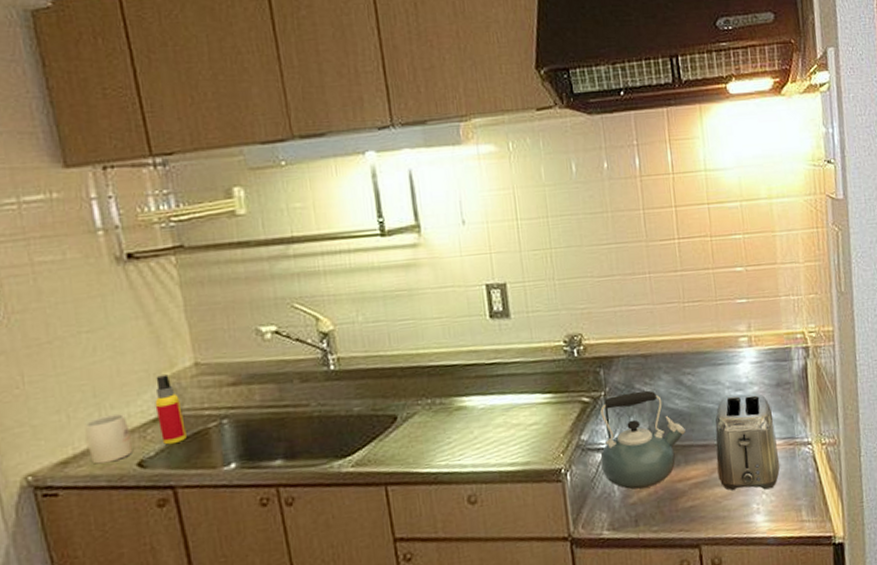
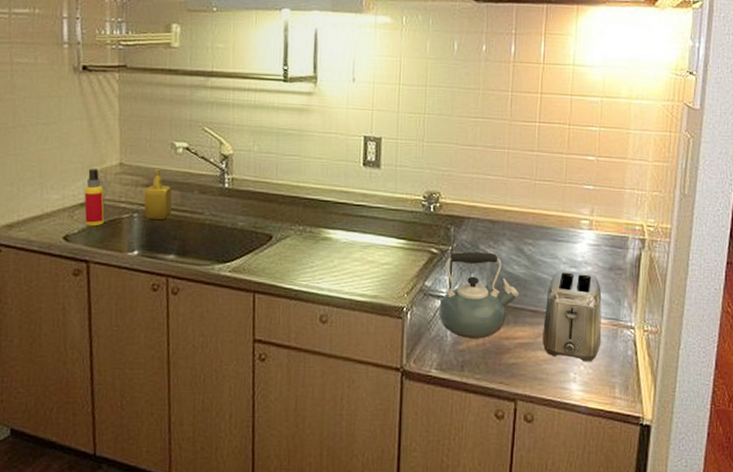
mug: present [85,413,132,464] -> none [28,193,63,232]
soap dispenser: none [231,360,271,424] -> present [144,168,173,221]

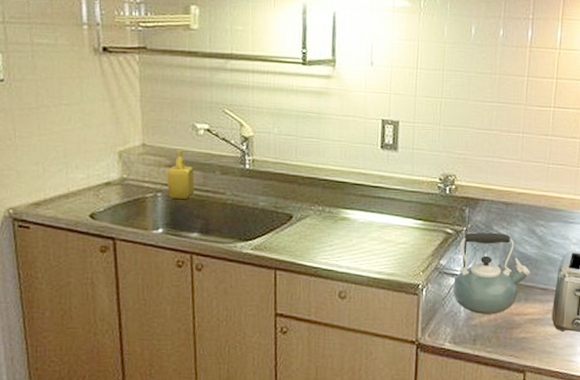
spray bottle: present [84,167,105,227] -> none [108,148,129,205]

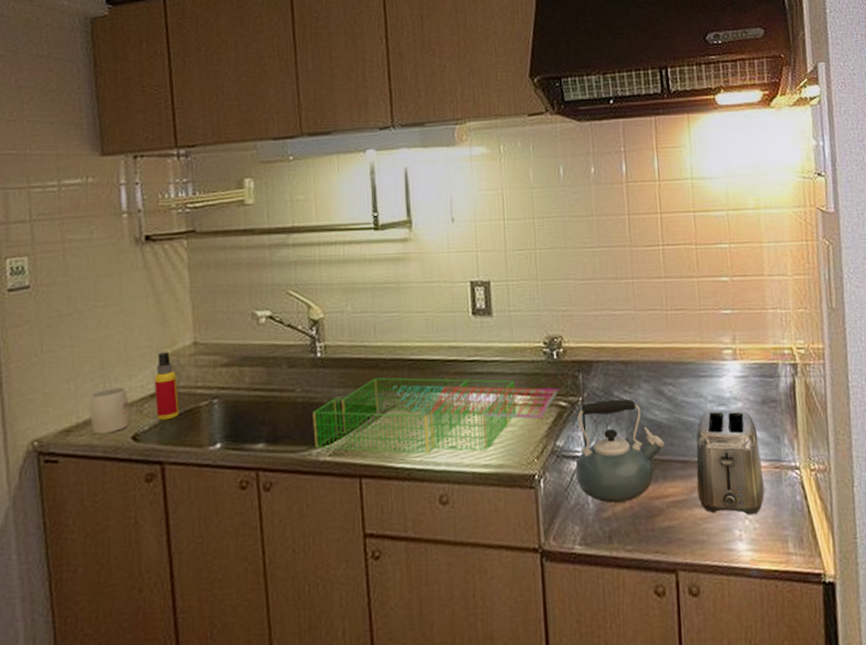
mug: none [55,172,88,210] -> present [89,386,129,435]
spray bottle: none [108,148,129,205] -> present [154,351,179,421]
soap dispenser: present [167,149,195,200] -> none [224,343,258,405]
dish rack: none [239,191,449,261] -> present [313,377,561,454]

